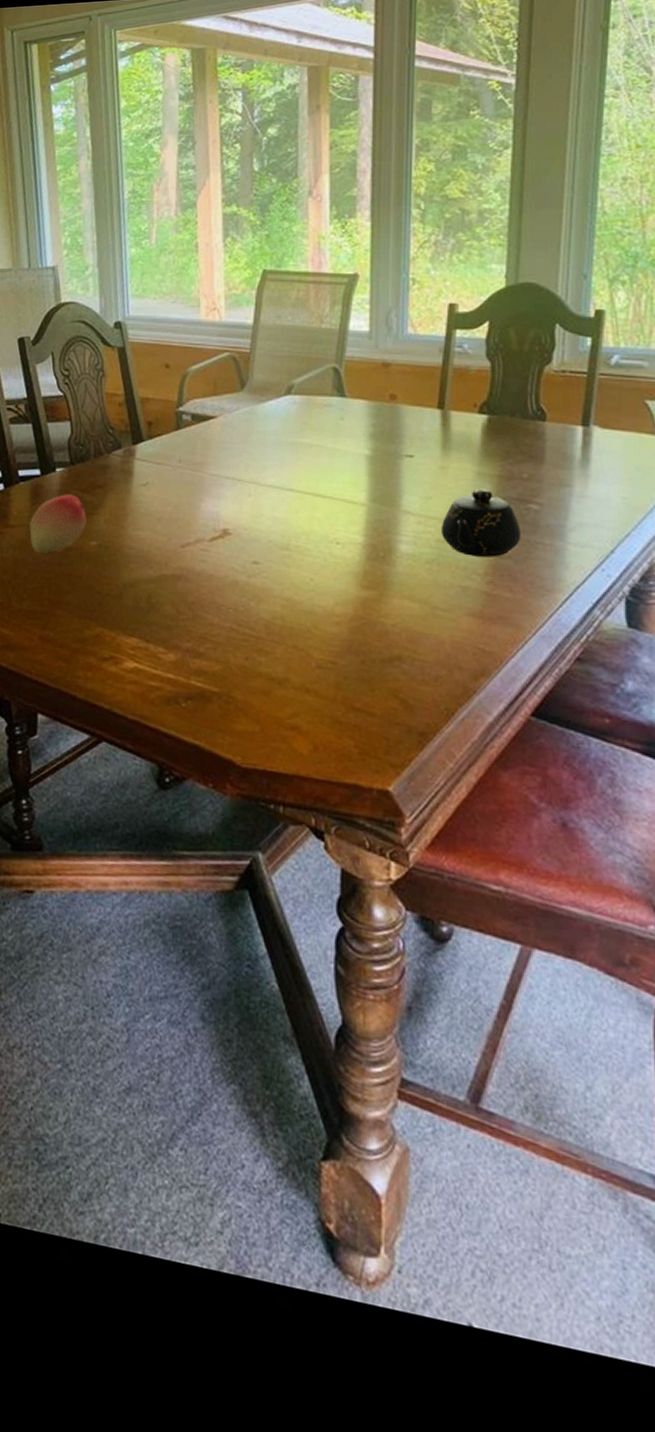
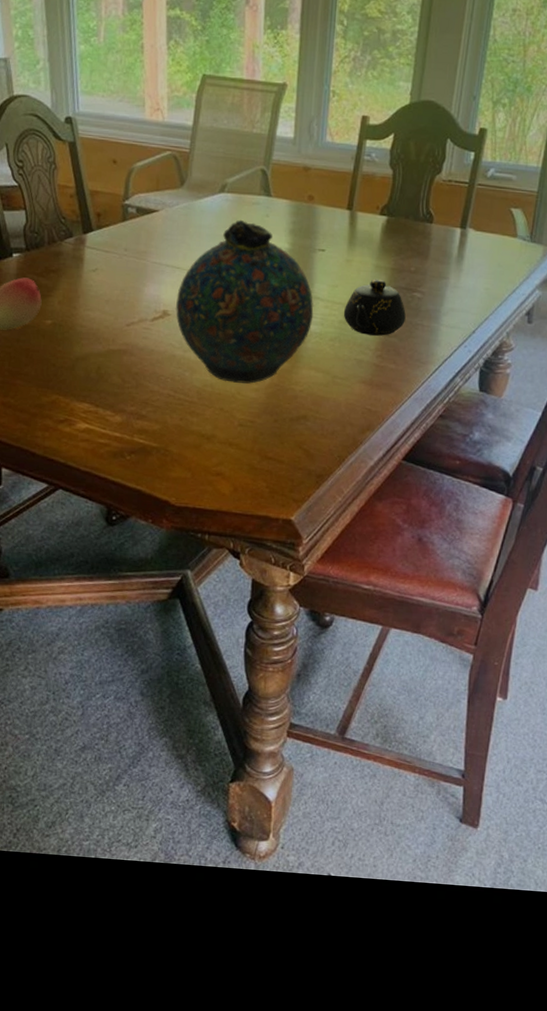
snuff bottle: none [238,424,404,616] -> present [176,219,314,384]

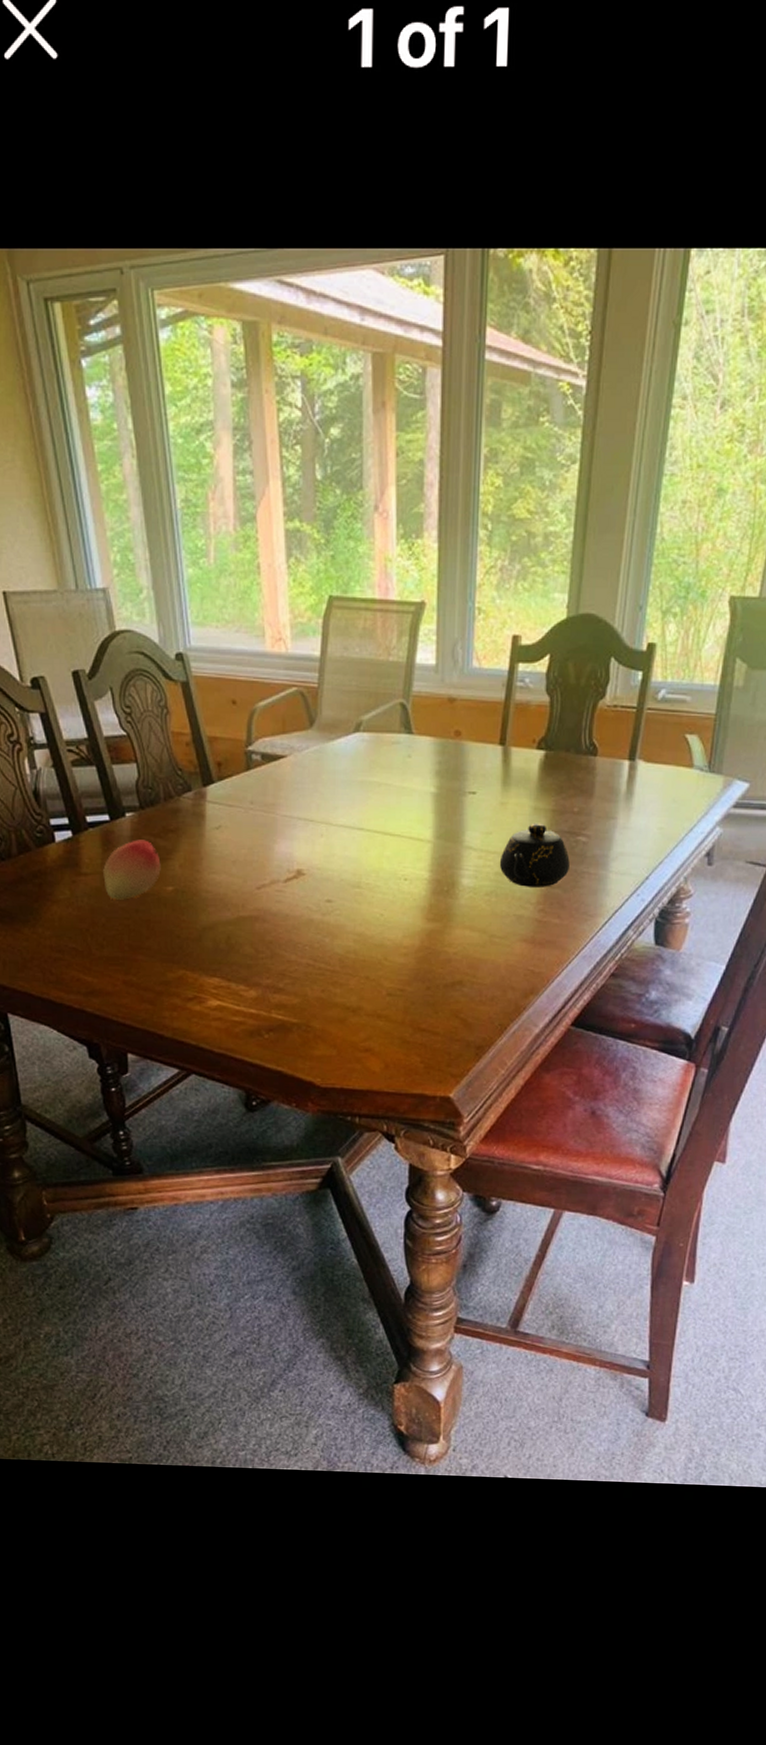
snuff bottle: present [176,219,314,384] -> none [311,762,466,948]

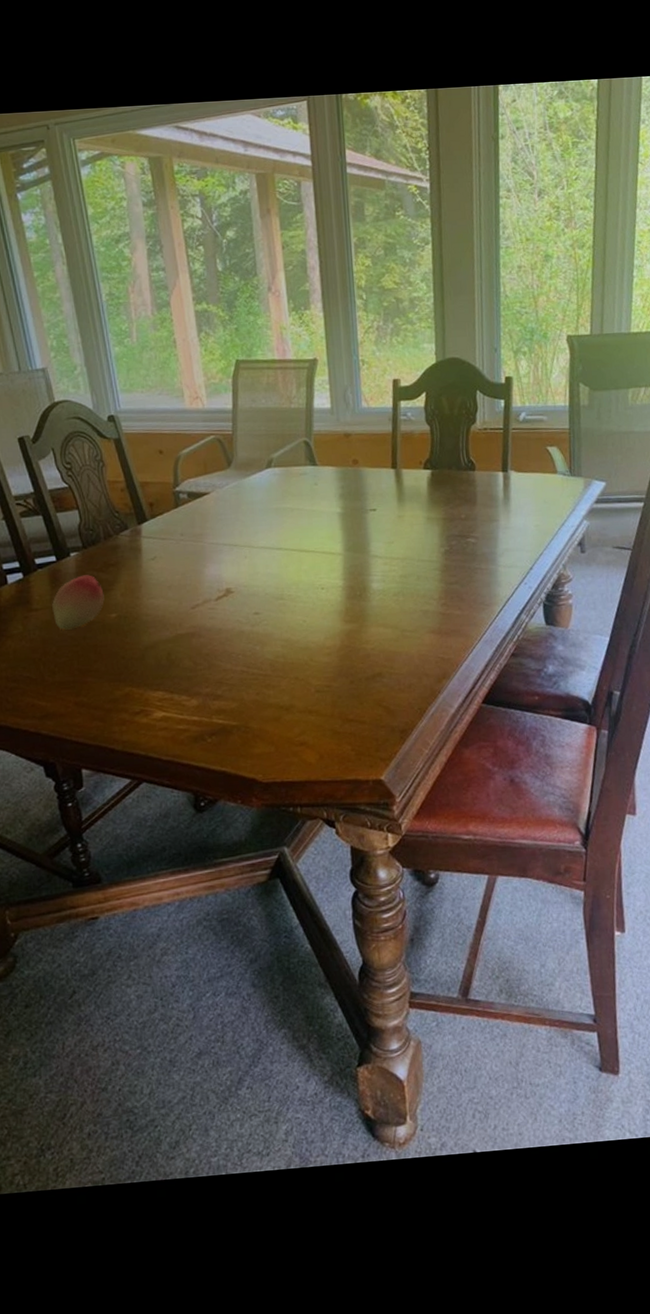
teapot: present [499,823,570,887] -> none [402,530,464,586]

